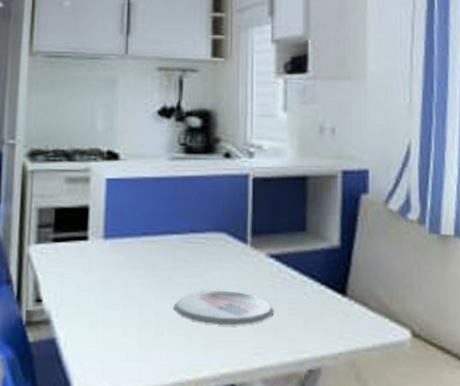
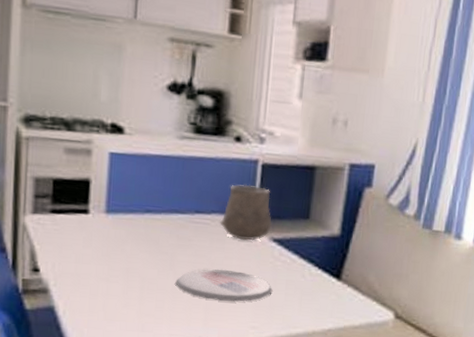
ceramic cup: none [215,200,267,258] -> present [220,184,272,241]

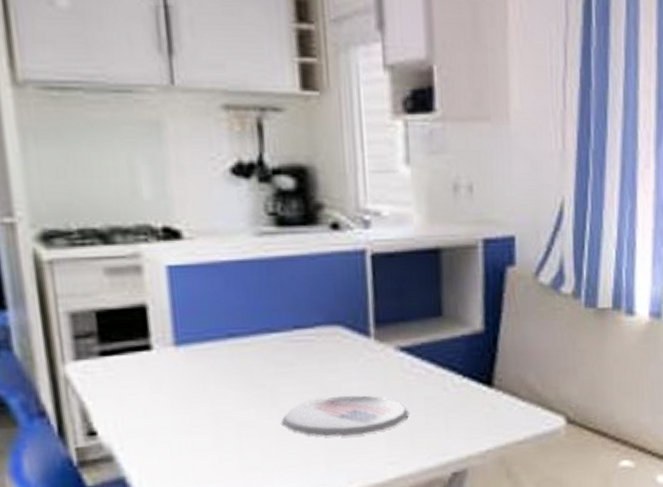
ceramic cup: present [220,184,272,241] -> none [328,283,396,355]

